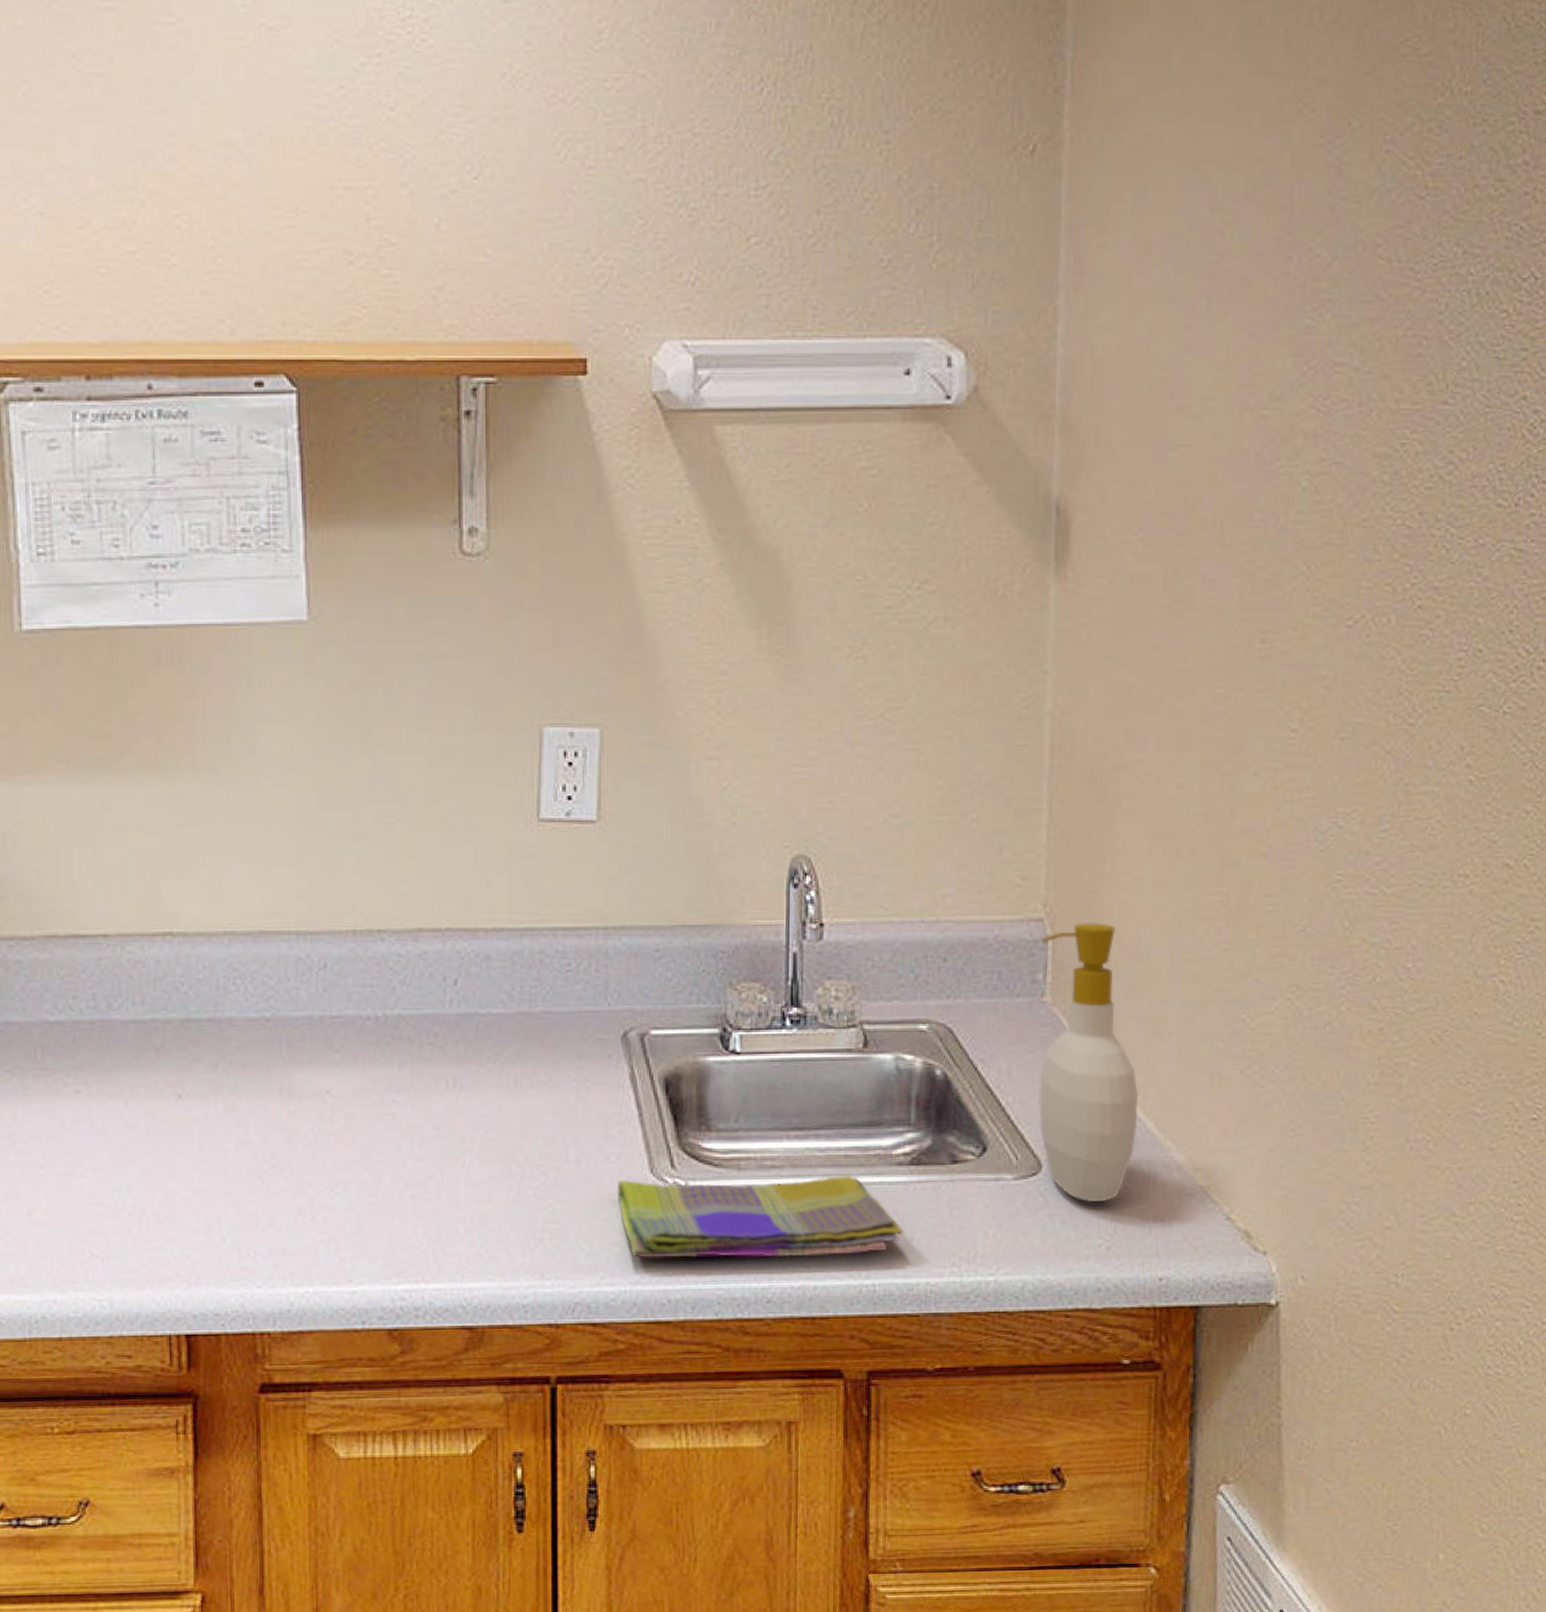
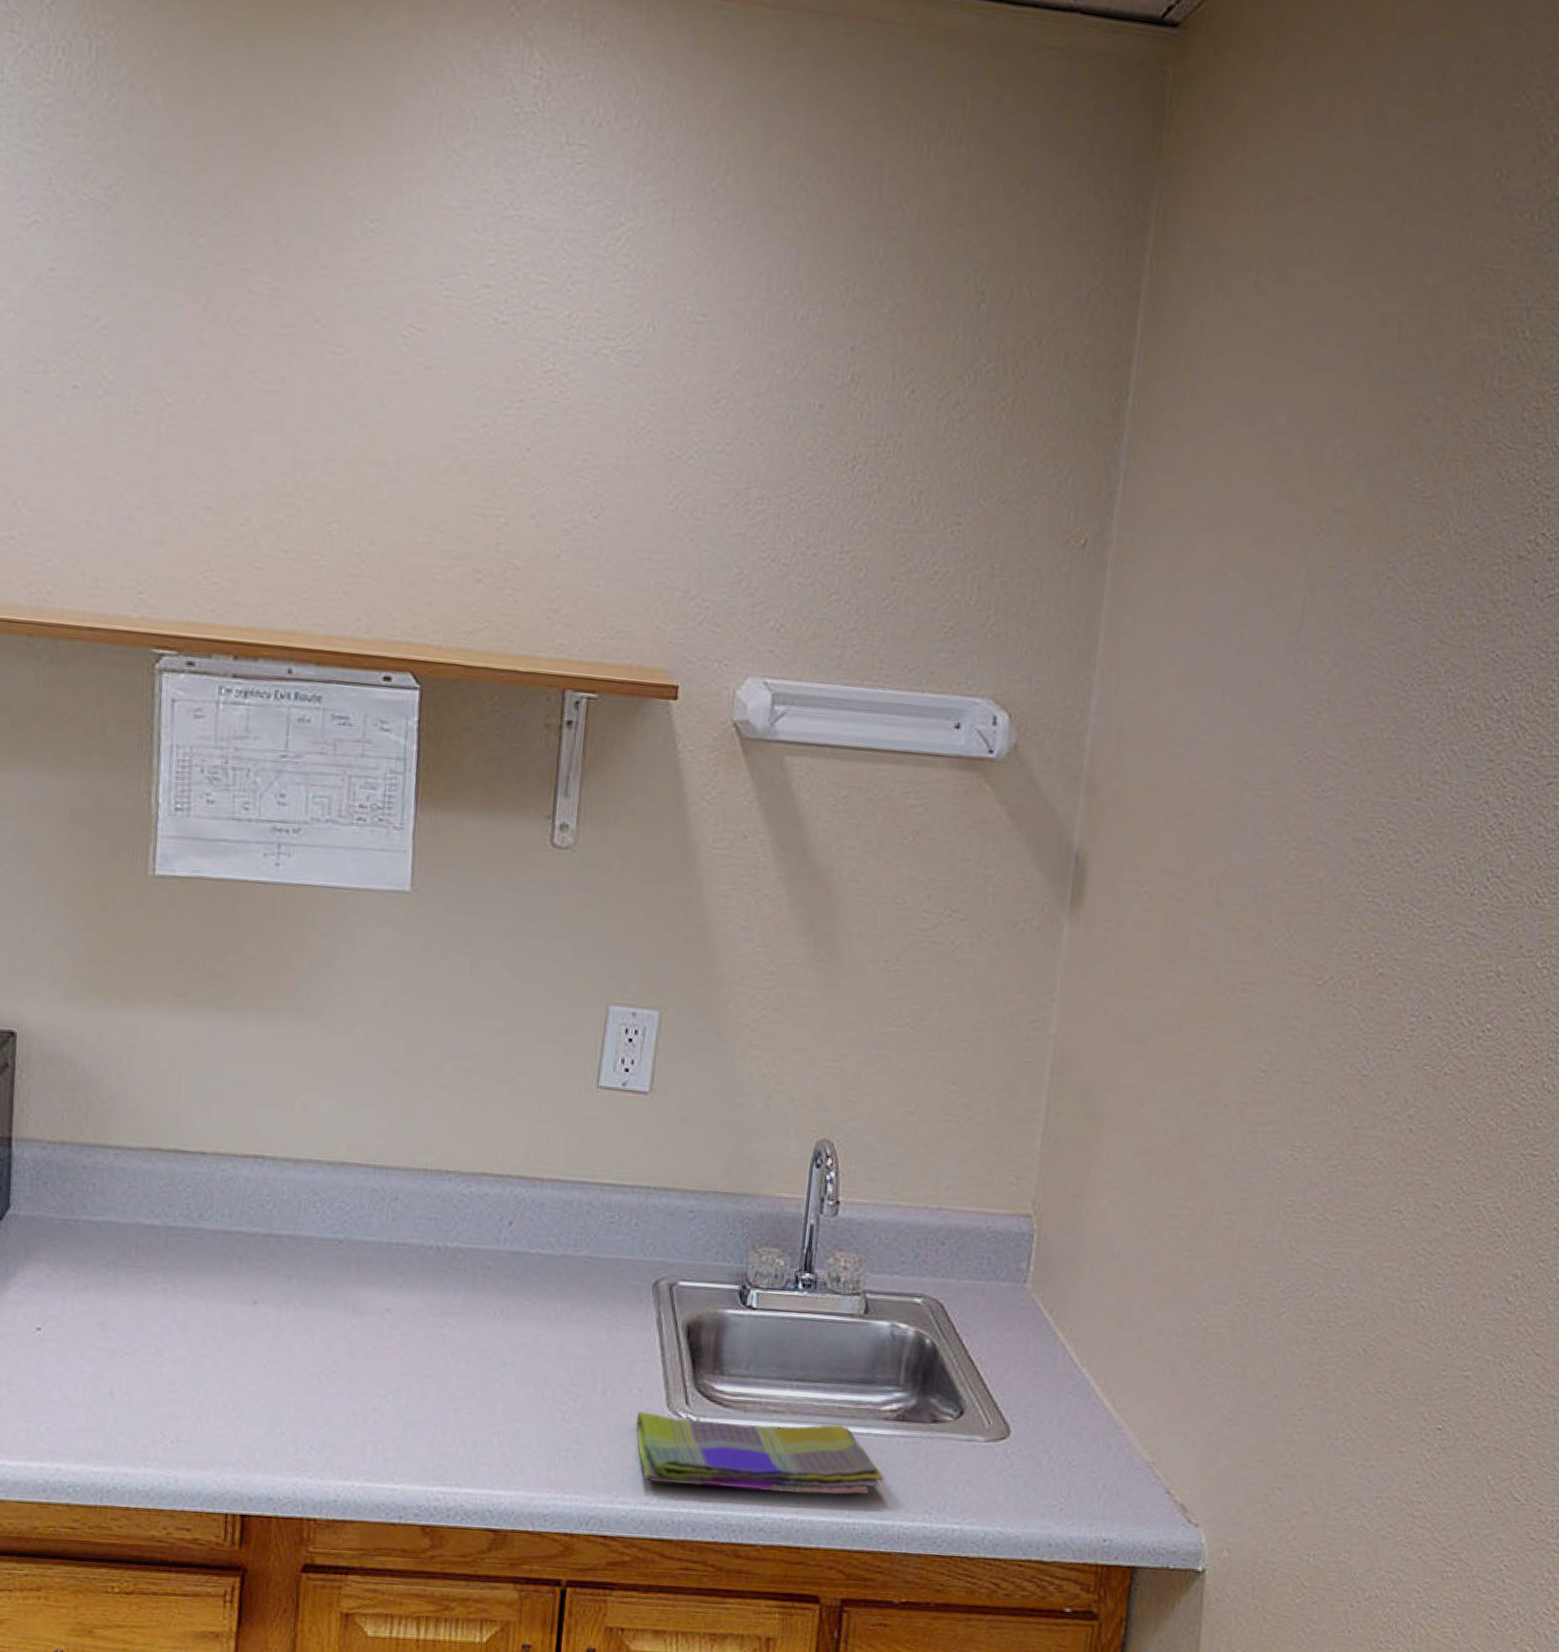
soap bottle: present [1039,923,1139,1203] -> none [1011,1222,1101,1468]

